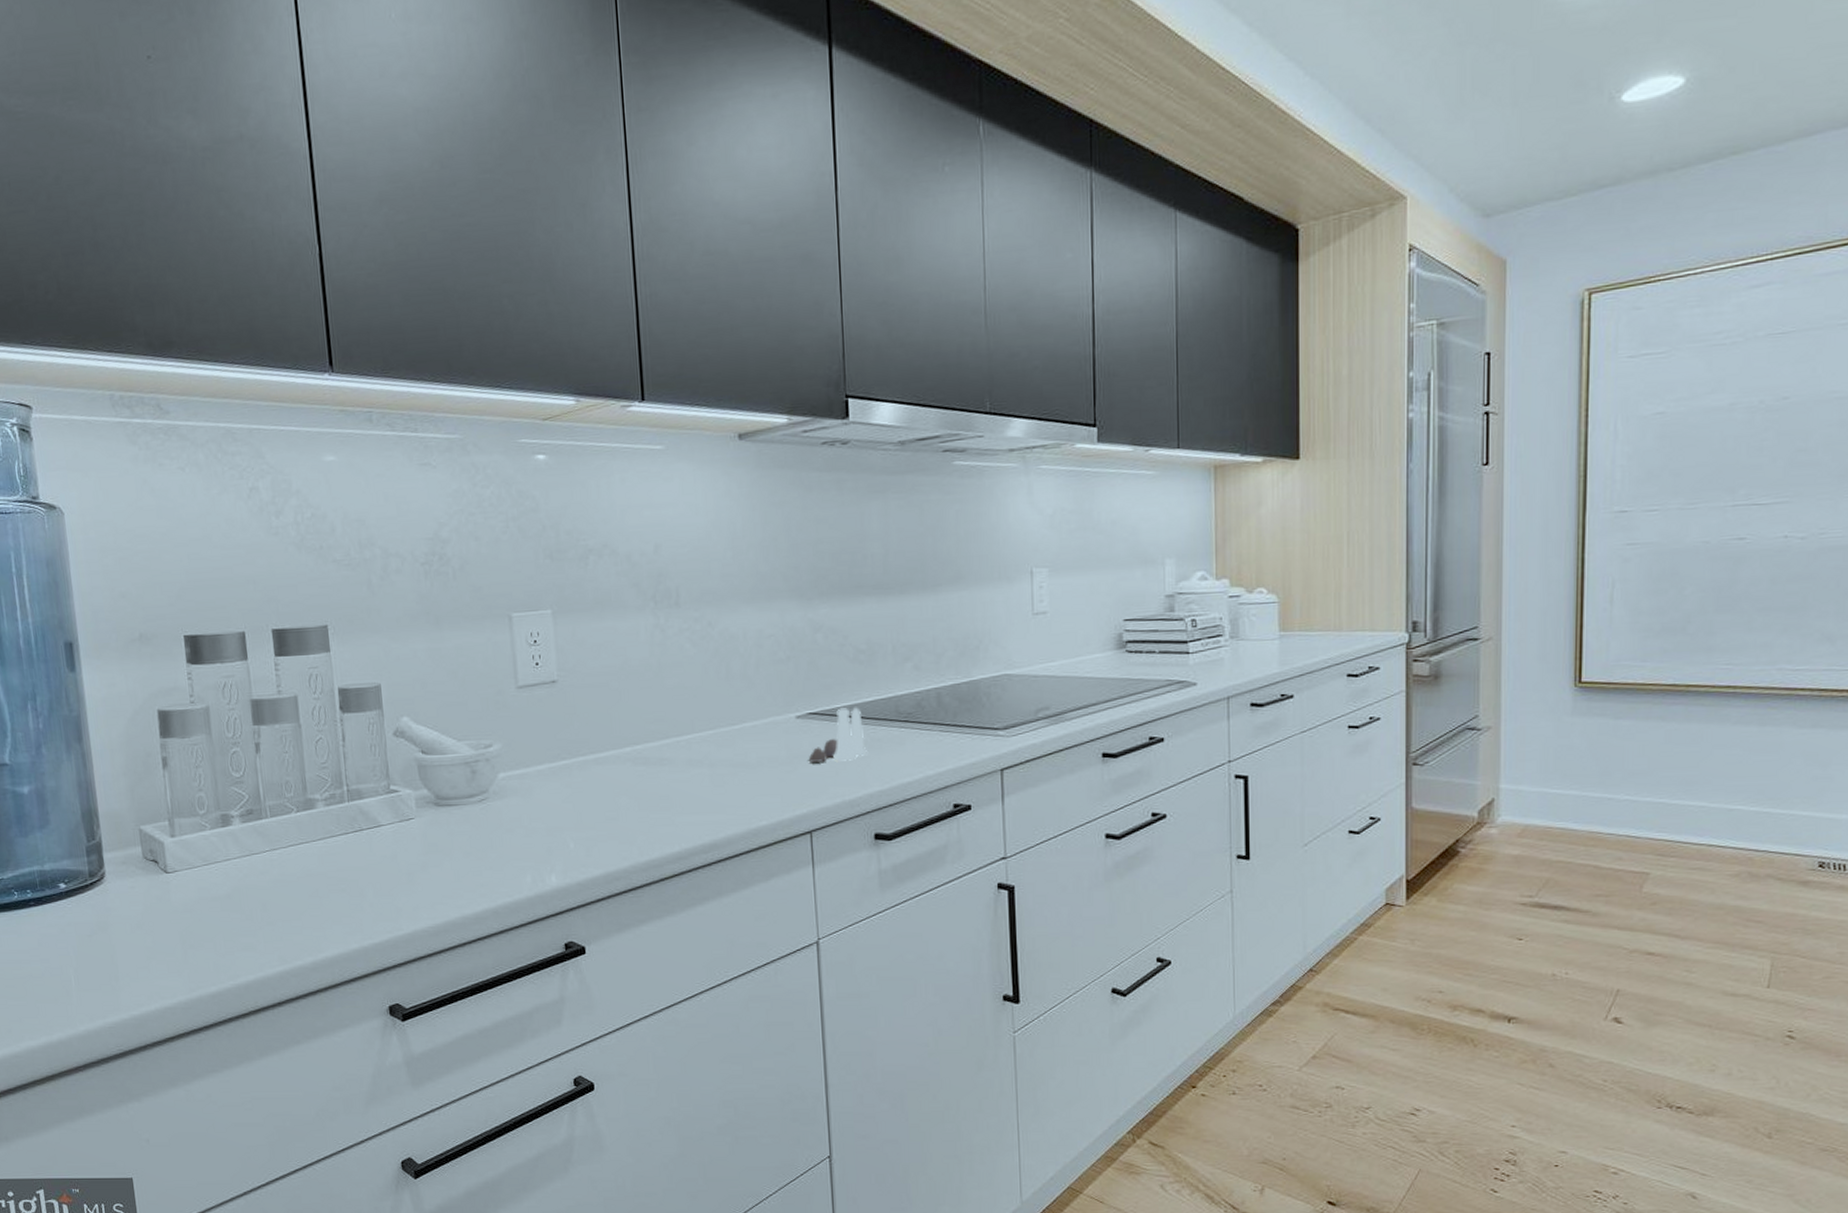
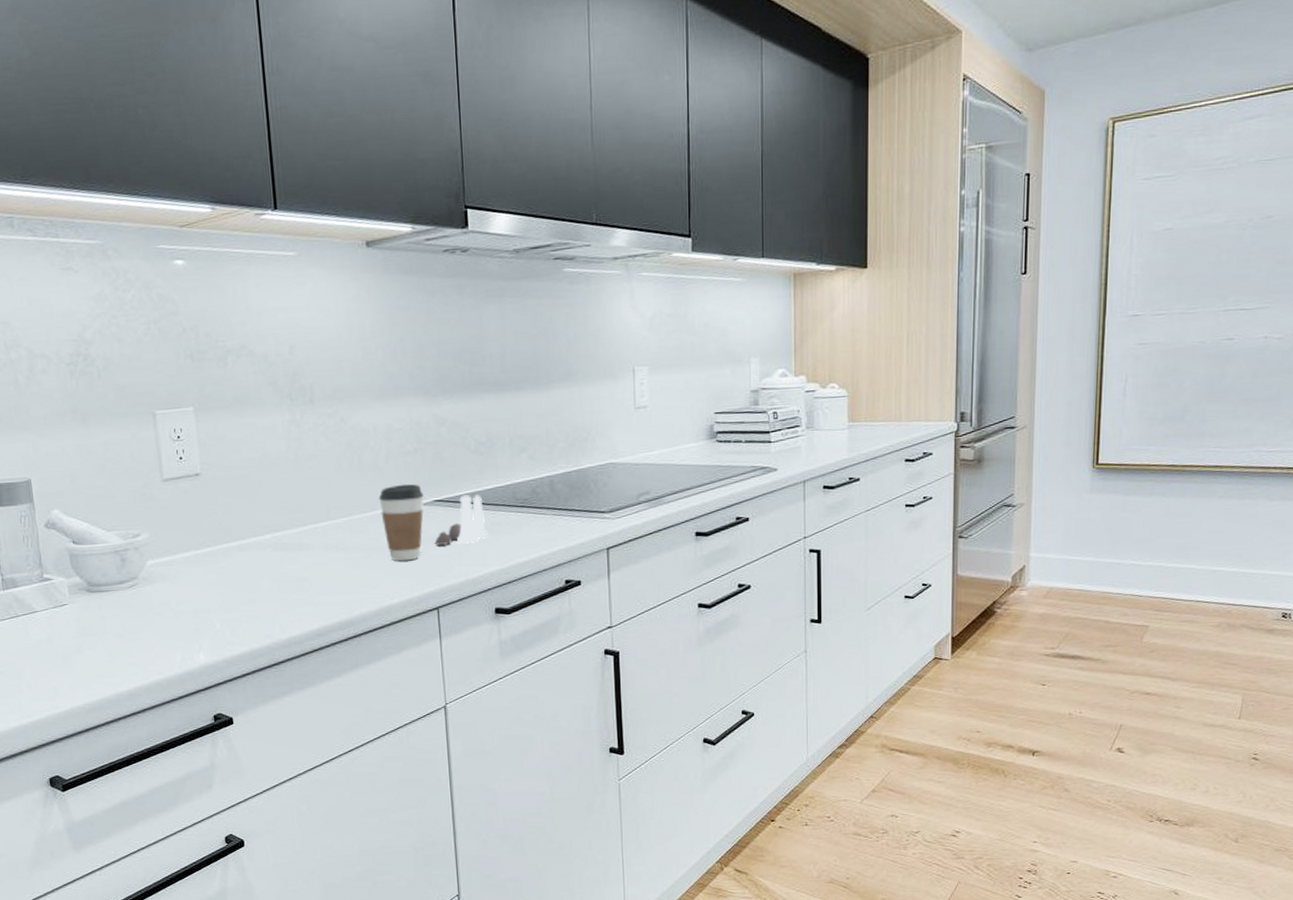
coffee cup: none [747,694,797,780] -> present [378,484,424,562]

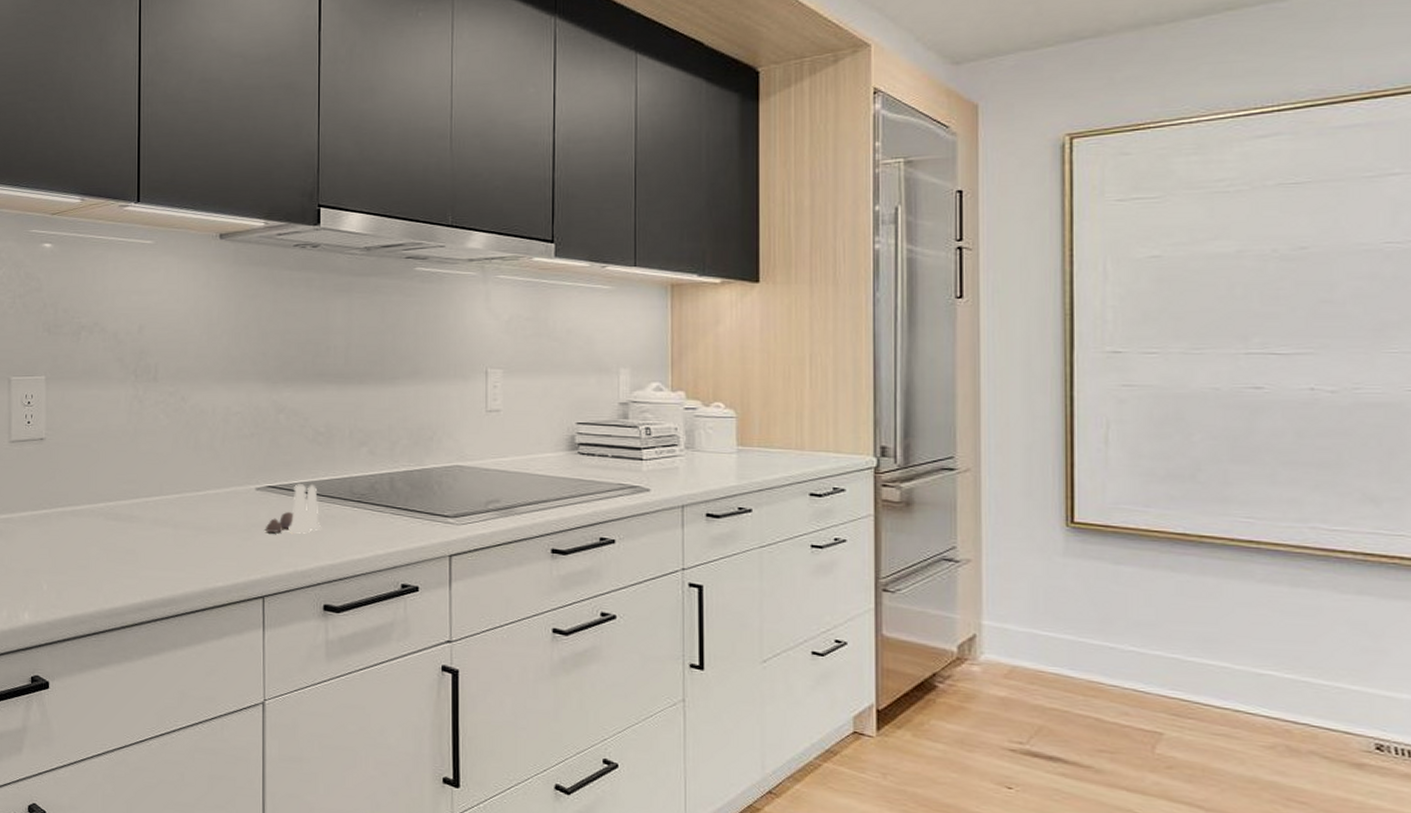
coffee cup: present [378,484,424,562] -> none [212,466,257,545]

